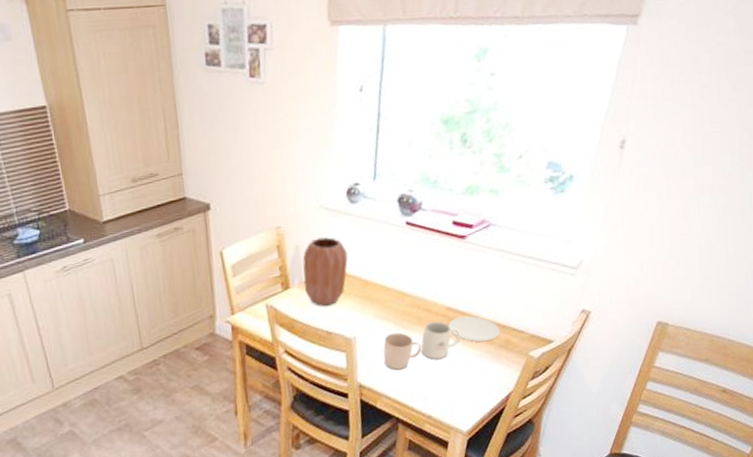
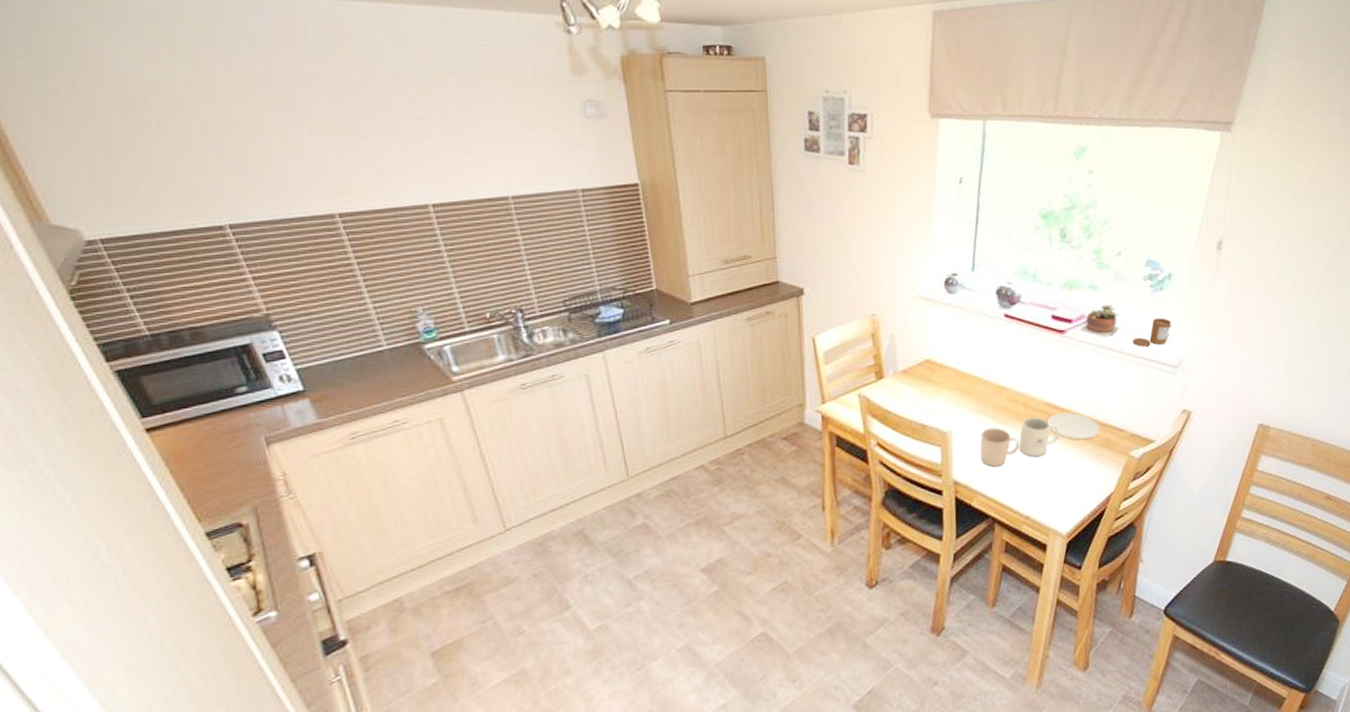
vase: present [302,237,349,306] -> none [898,327,945,397]
succulent plant: none [481,208,521,242] -> present [1080,304,1121,338]
candle: none [533,220,572,250] -> present [1132,318,1172,347]

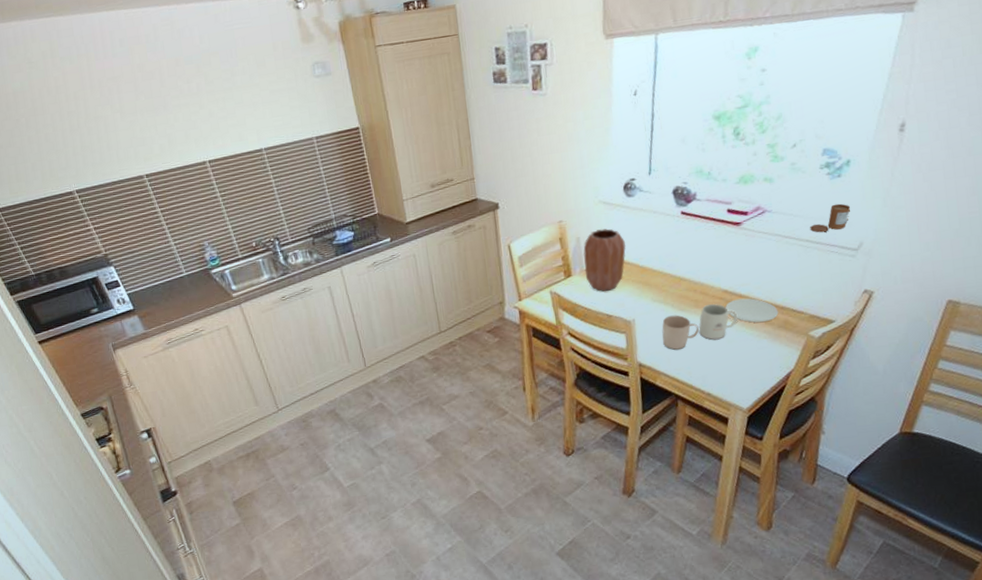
vase: none [898,327,945,397] -> present [583,228,627,291]
succulent plant: present [1080,304,1121,338] -> none [756,194,797,227]

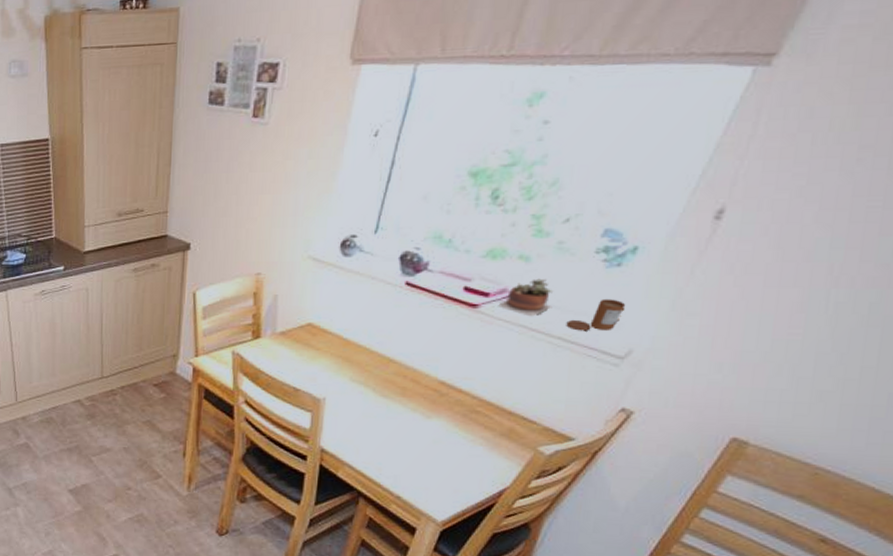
vase: present [583,228,627,291] -> none [276,289,332,361]
mug: present [662,315,699,350] -> none [354,400,401,441]
mug: present [698,303,738,340] -> none [400,394,452,438]
plate: present [725,298,779,323] -> none [439,394,505,427]
succulent plant: none [756,194,797,227] -> present [498,278,552,317]

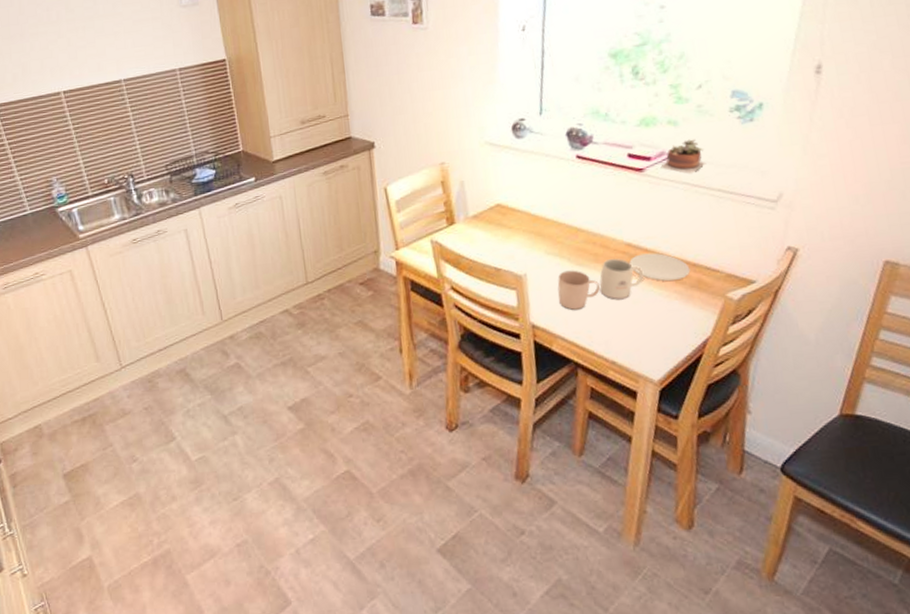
mug: none [354,400,401,441] -> present [557,270,600,310]
mug: none [400,394,452,438] -> present [599,258,644,300]
plate: none [439,394,505,427] -> present [629,253,691,282]
candle: present [566,299,626,332] -> none [721,150,767,182]

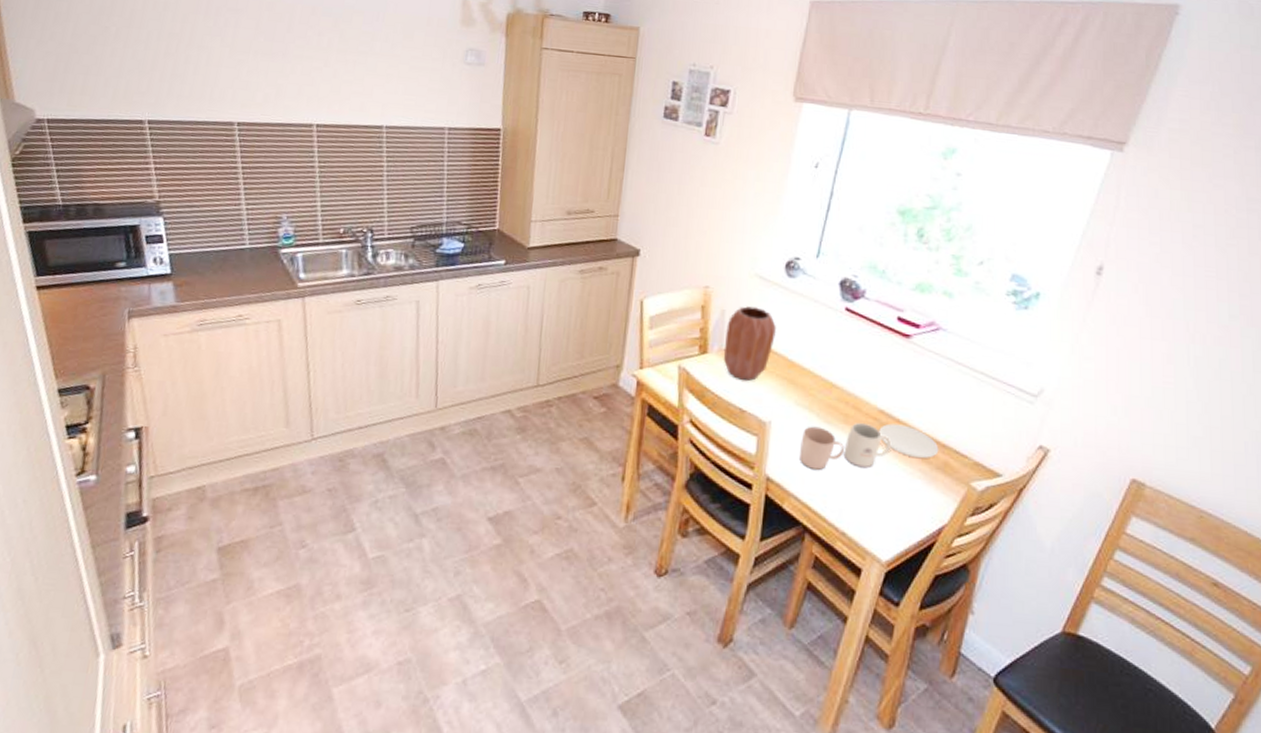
vase: none [467,172,516,242] -> present [723,306,777,381]
succulent plant: present [660,139,707,174] -> none [928,314,974,351]

